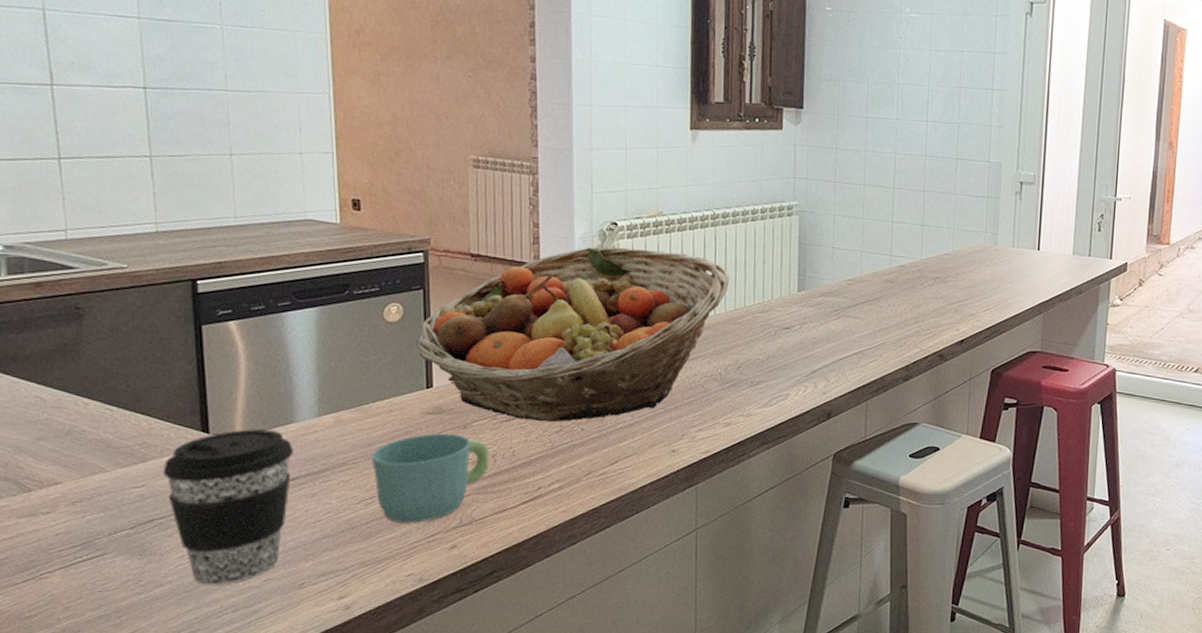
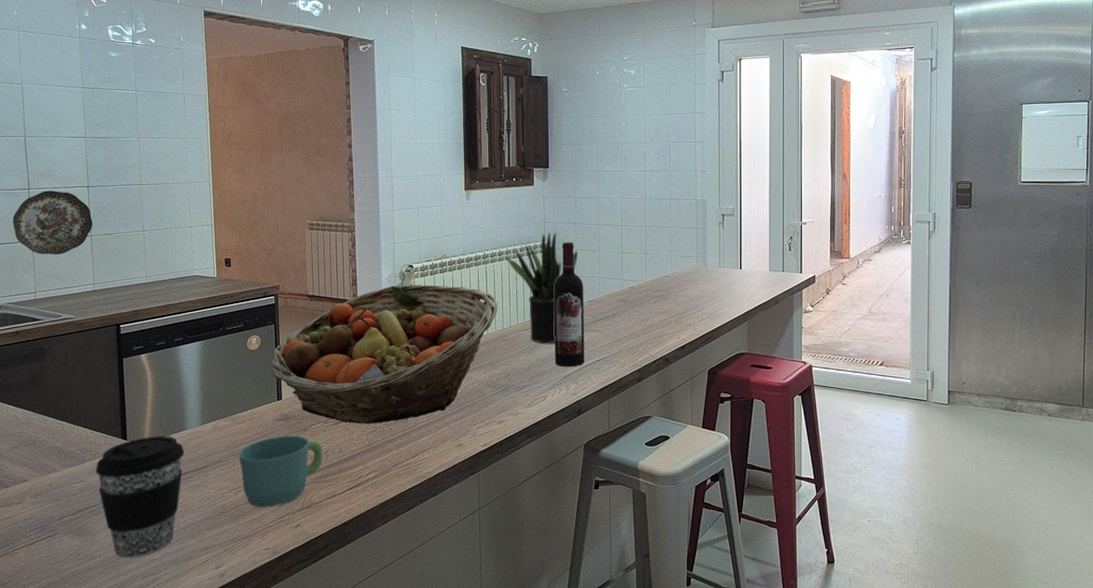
decorative plate: none [27,89,153,181] -> present [12,191,93,255]
potted plant: none [740,191,837,330] -> present [505,233,578,343]
wine bottle: none [800,205,842,360] -> present [553,242,585,367]

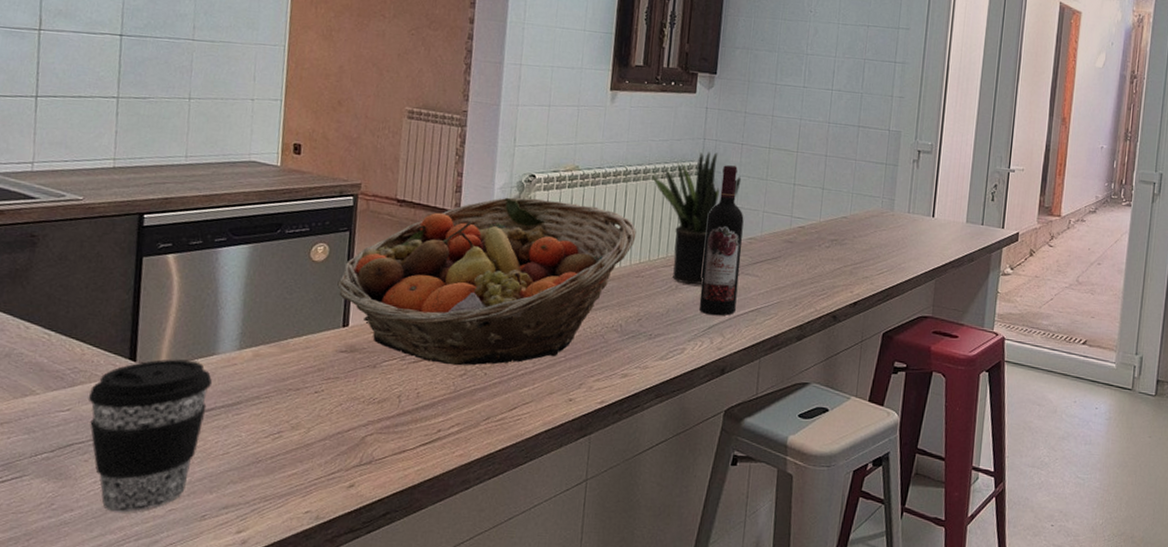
decorative plate: present [12,191,93,255] -> none [11,34,122,118]
mug: present [238,435,323,507] -> none [283,371,395,460]

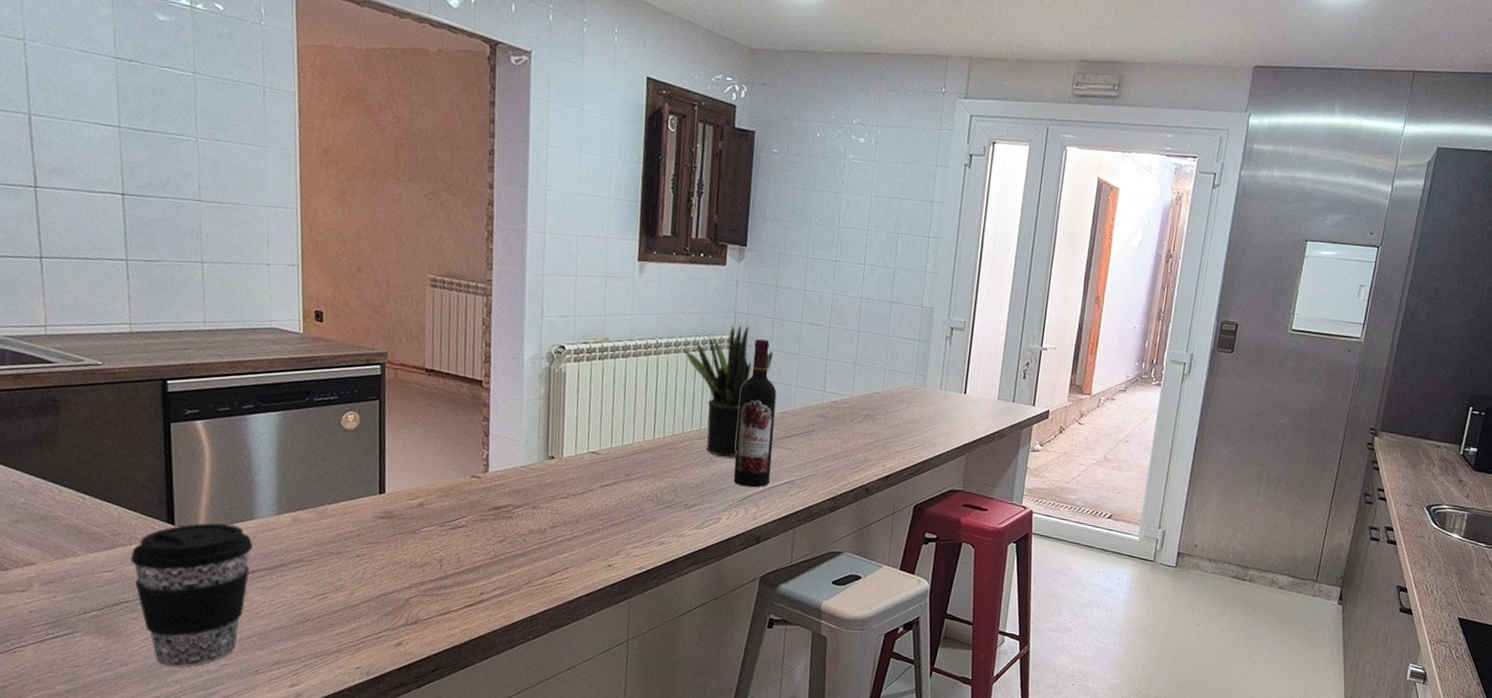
fruit basket: present [337,197,637,366] -> none [371,368,669,533]

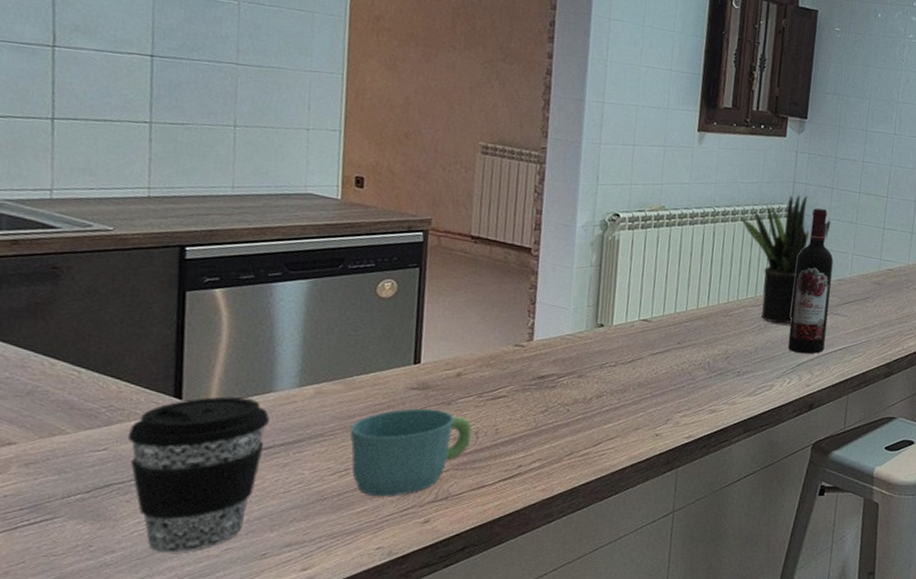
mug: none [325,536,436,620] -> present [349,408,472,497]

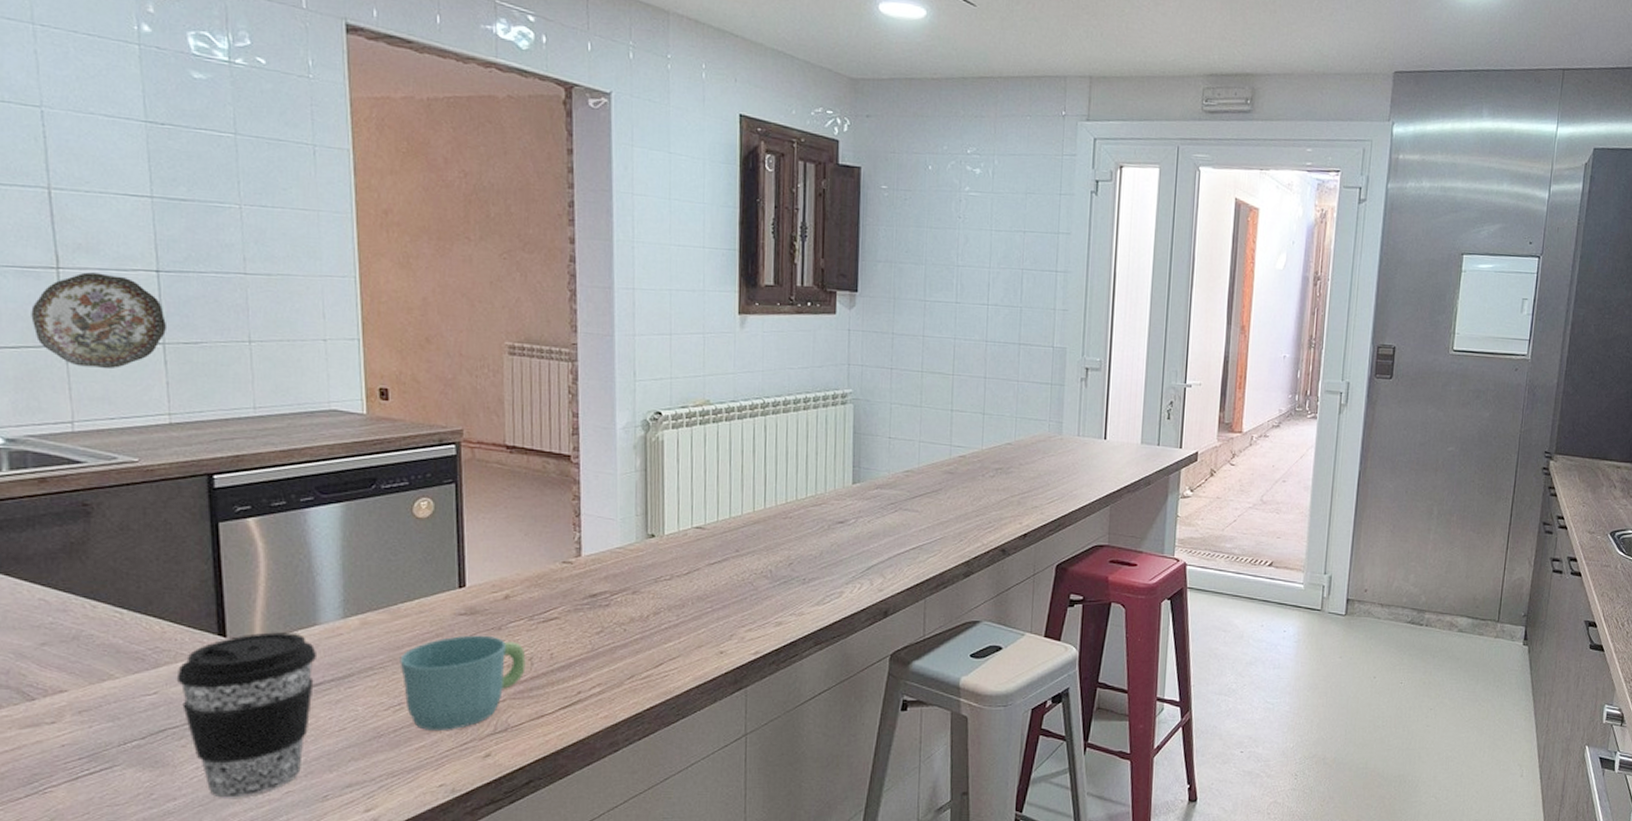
decorative plate: none [21,52,155,143] -> present [31,272,166,370]
potted plant: present [740,195,832,324] -> none [792,378,893,524]
wine bottle: present [787,208,834,354] -> none [855,392,899,556]

